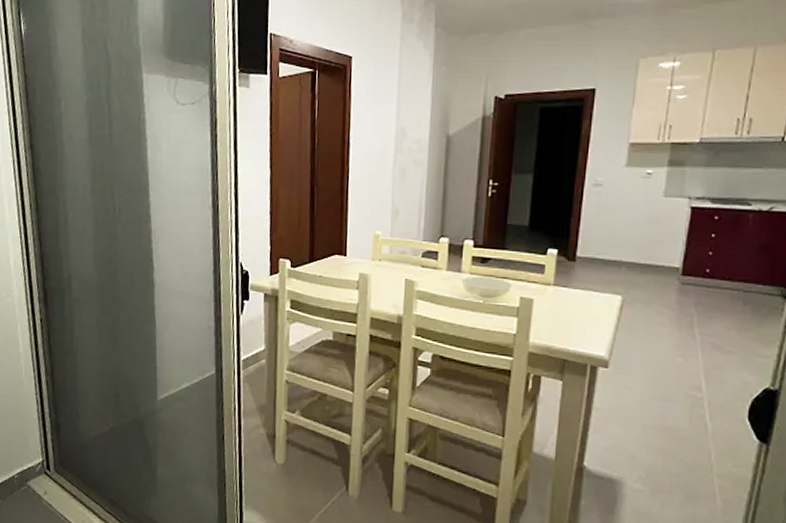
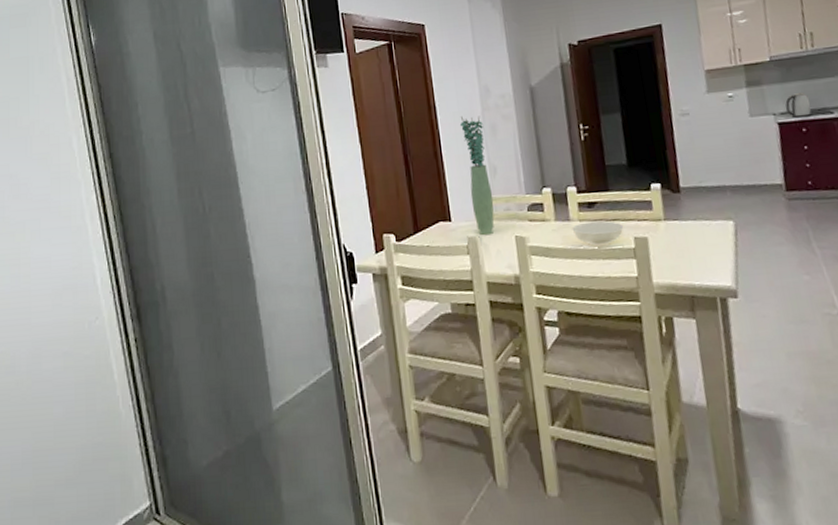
vase: none [368,155,393,275] -> present [459,115,495,236]
kettle: none [704,180,731,206] -> present [785,93,812,119]

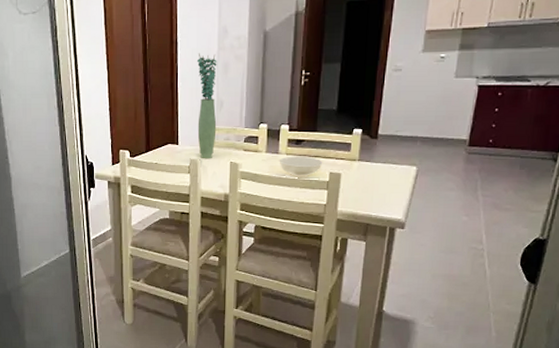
kettle: present [785,93,812,119] -> none [489,60,513,83]

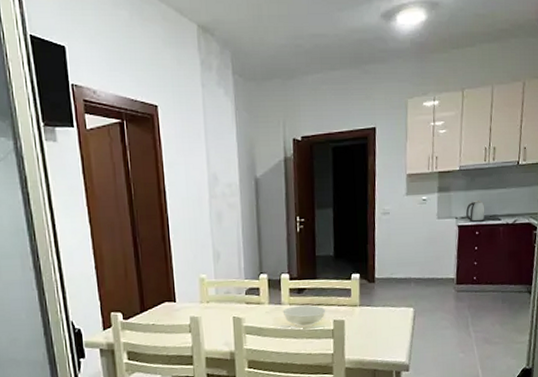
vase: present [196,53,217,159] -> none [188,202,216,316]
kettle: none [489,60,513,83] -> present [466,200,485,223]

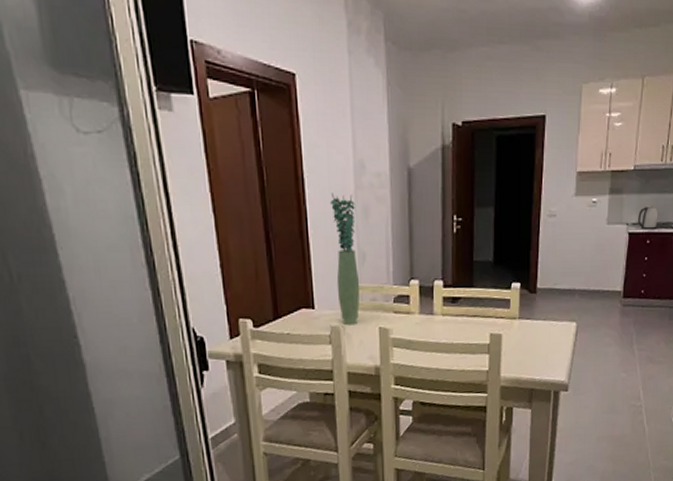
vase: none [188,202,216,316] -> present [329,193,361,326]
bowl: present [282,305,326,328] -> none [434,316,482,342]

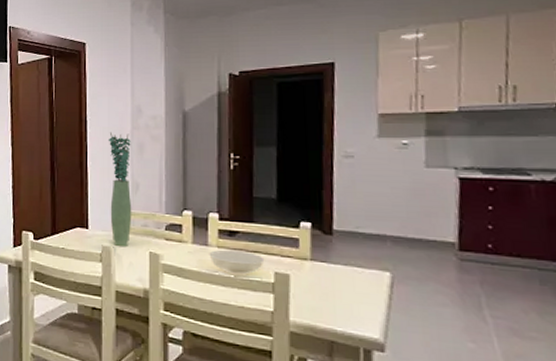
bowl: none [434,316,482,342] -> present [209,249,265,276]
kettle: present [638,206,658,230] -> none [471,149,504,176]

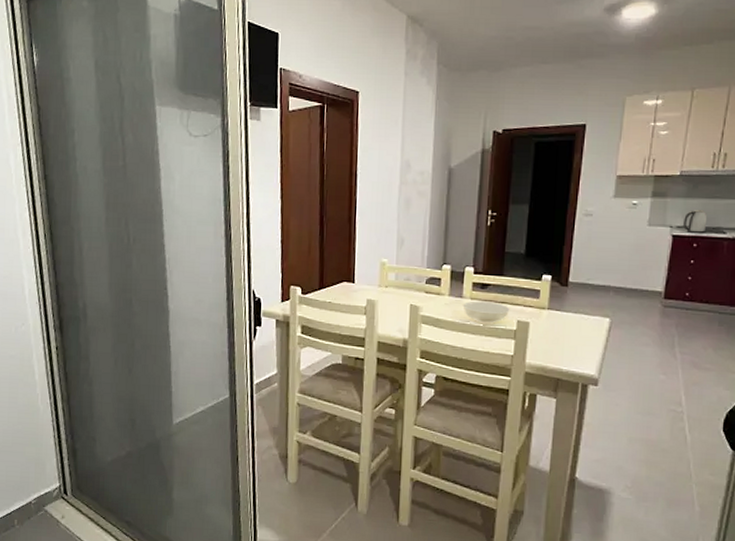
vase: present [108,132,132,248] -> none [375,187,399,301]
kettle: none [471,149,504,176] -> present [684,210,708,234]

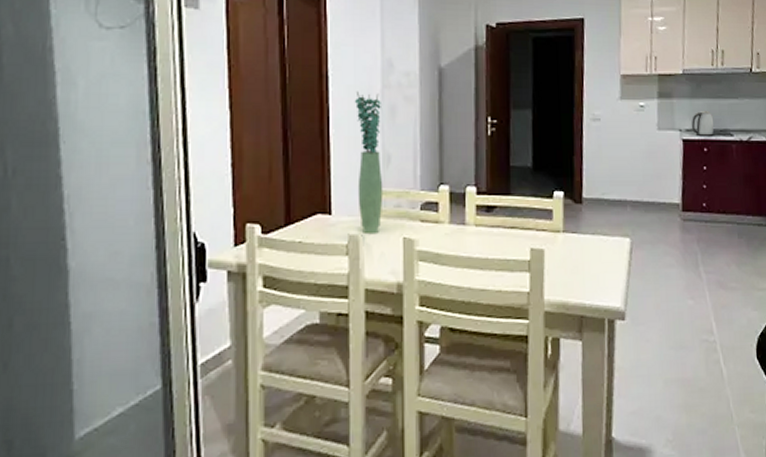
vase: none [375,187,399,301] -> present [354,91,384,235]
bowl: present [463,301,510,325] -> none [466,227,521,256]

